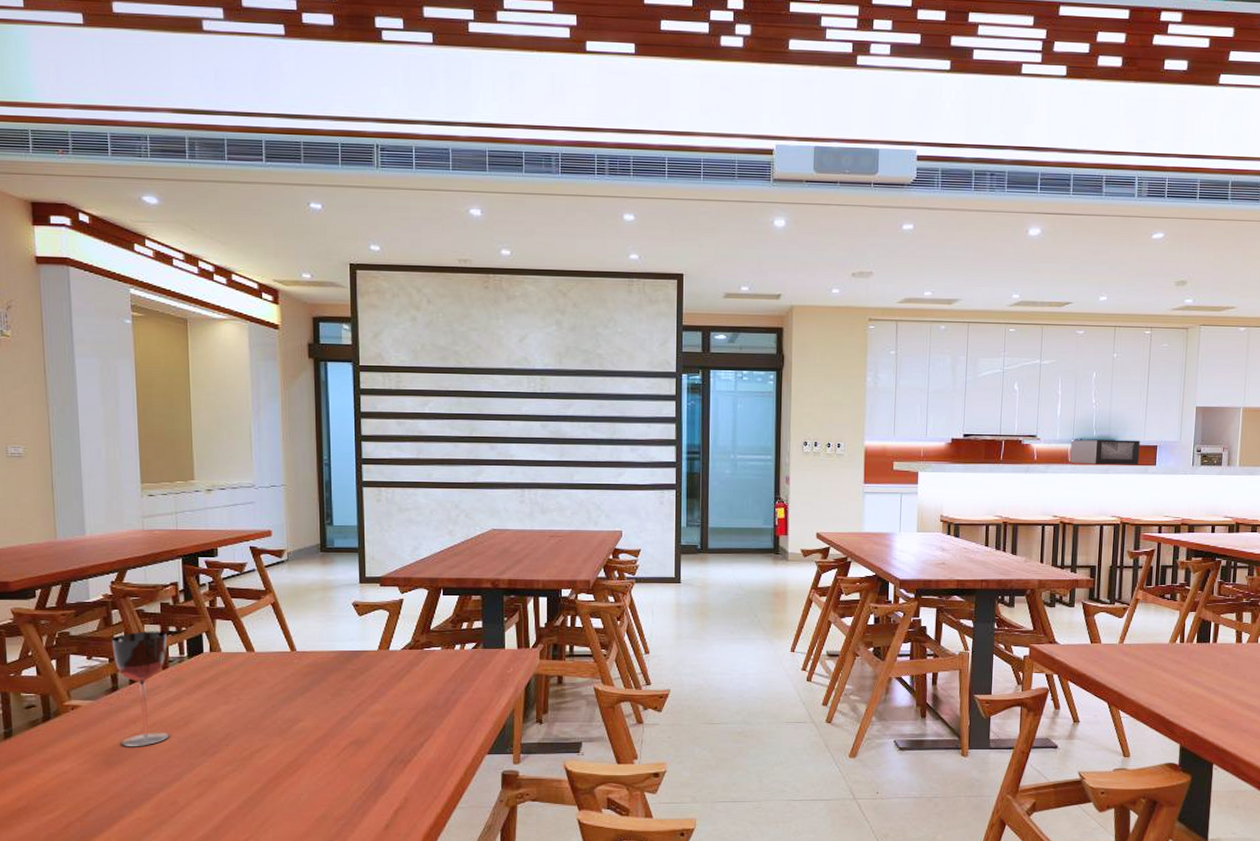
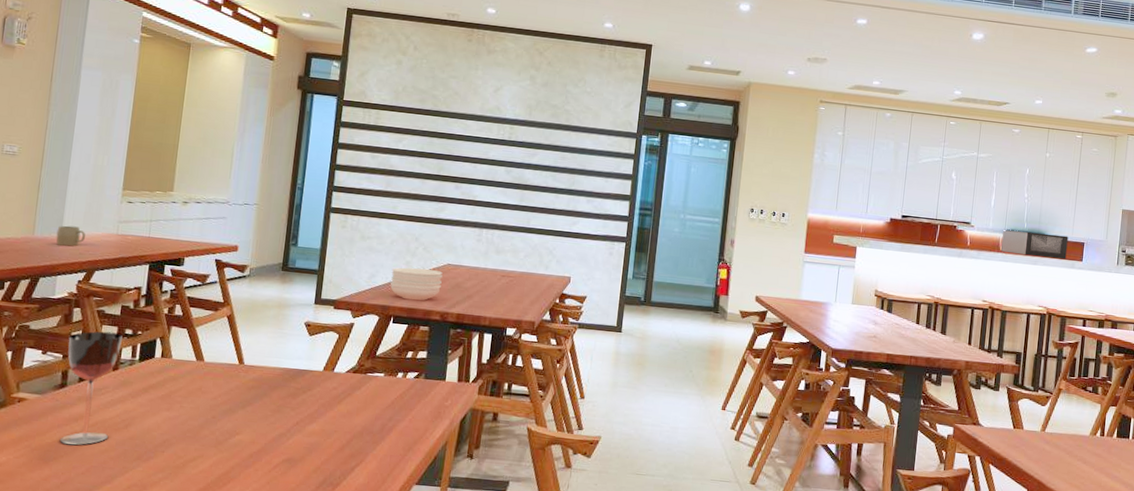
mug: none [79,526,110,548] -> present [56,225,85,247]
bowl: none [434,536,488,570] -> present [390,267,443,301]

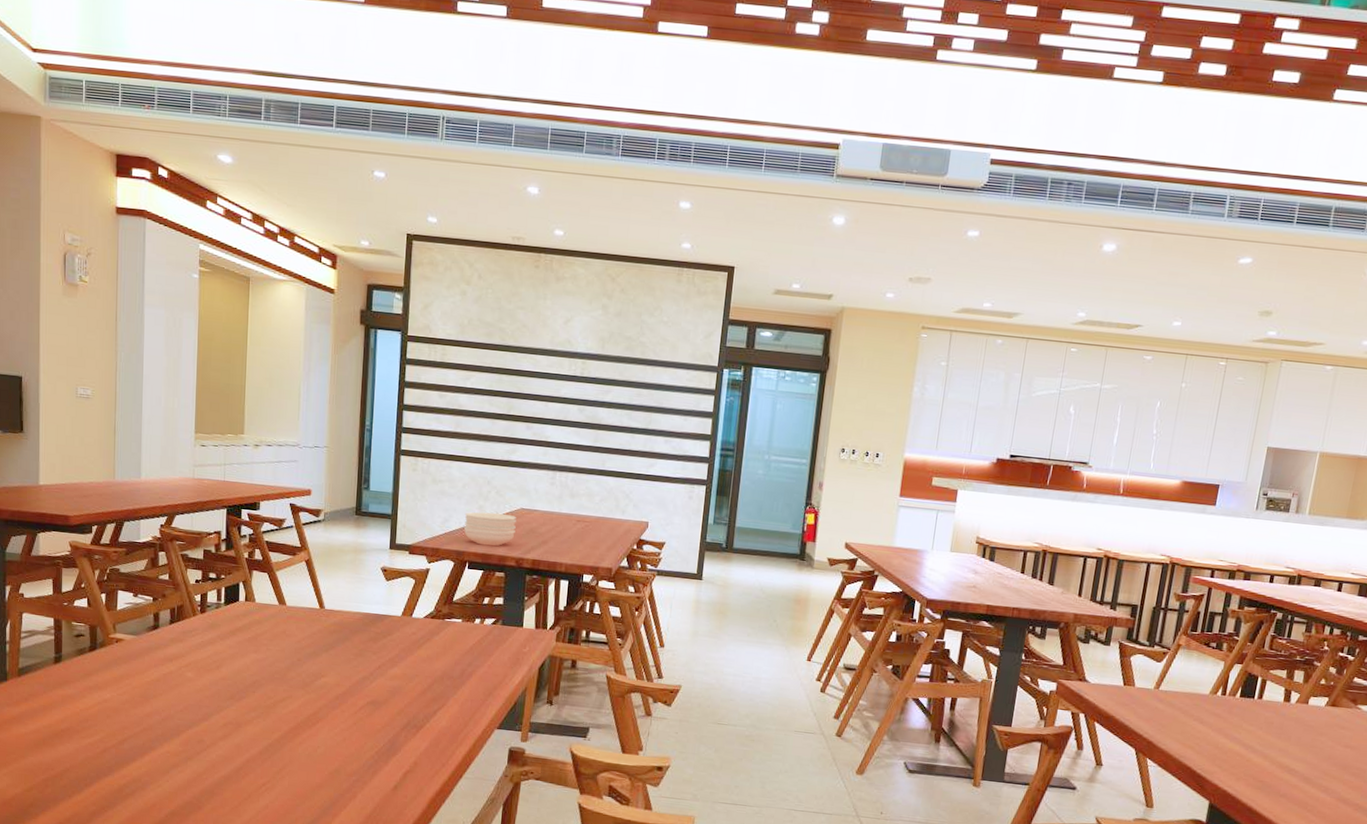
mug: present [56,225,85,247] -> none [136,469,163,491]
wineglass: present [59,331,123,445] -> none [156,575,207,684]
microwave: present [1001,230,1069,260] -> none [1122,470,1201,504]

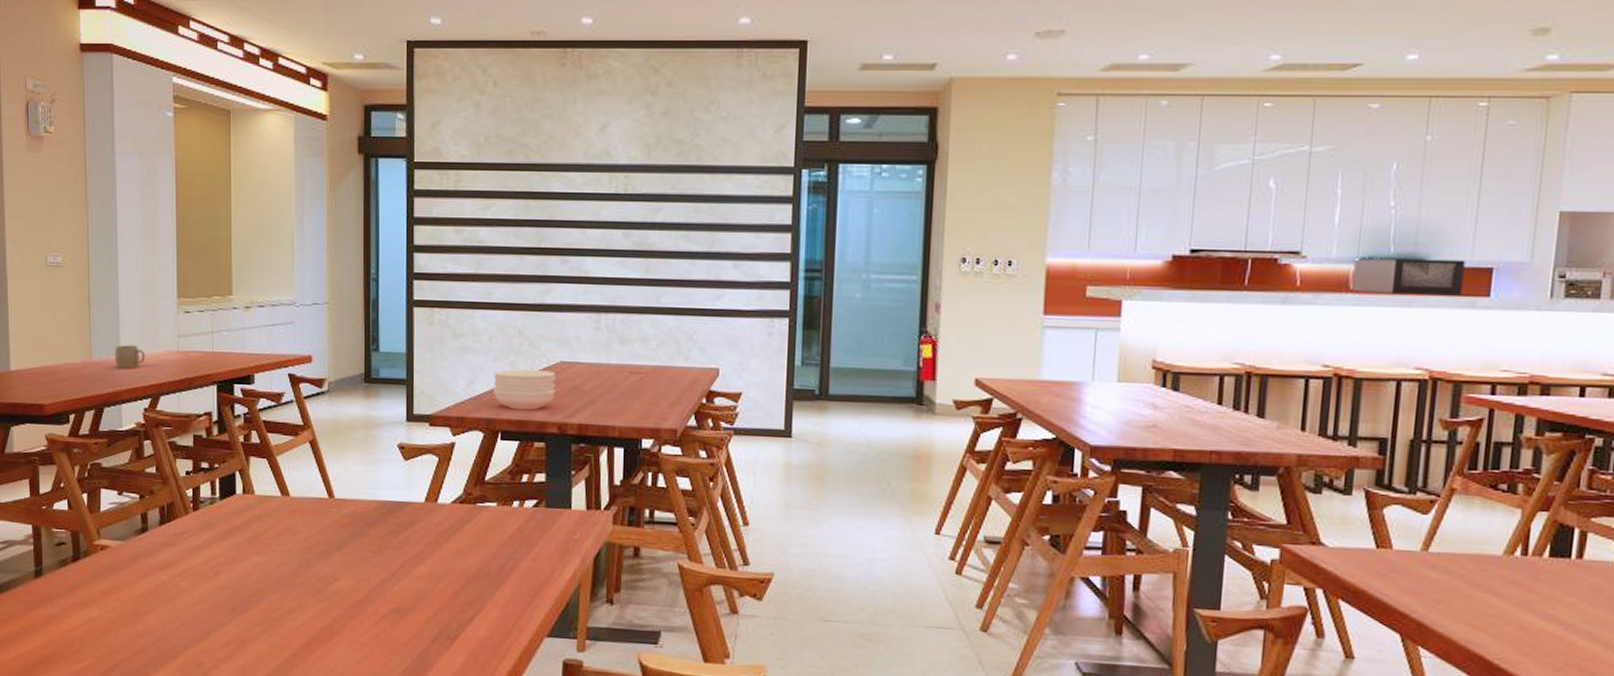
mug: none [136,469,163,491] -> present [114,345,145,370]
microwave: none [1122,470,1201,504] -> present [1352,257,1466,296]

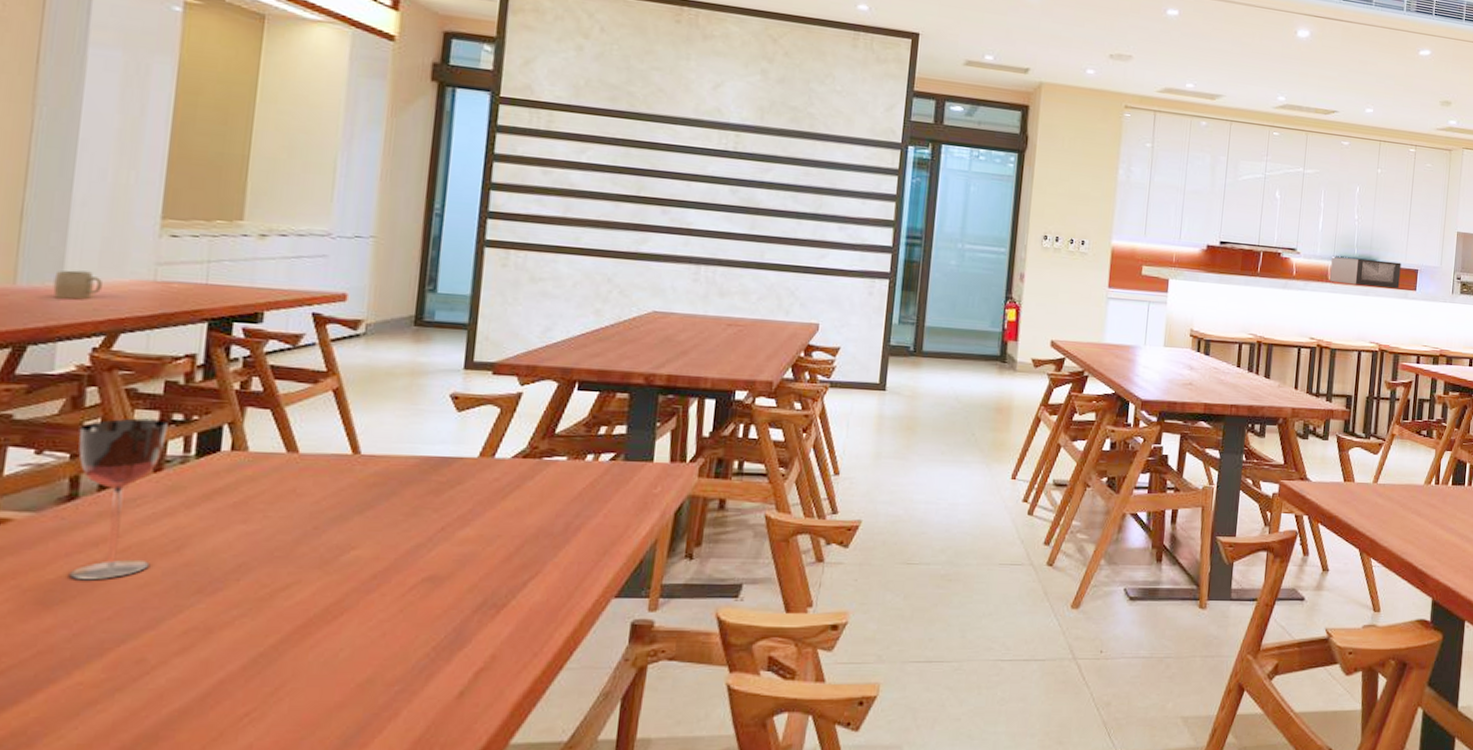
wineglass: none [143,466,199,597] -> present [69,418,168,579]
bowl: present [493,369,556,411] -> none [573,317,647,361]

